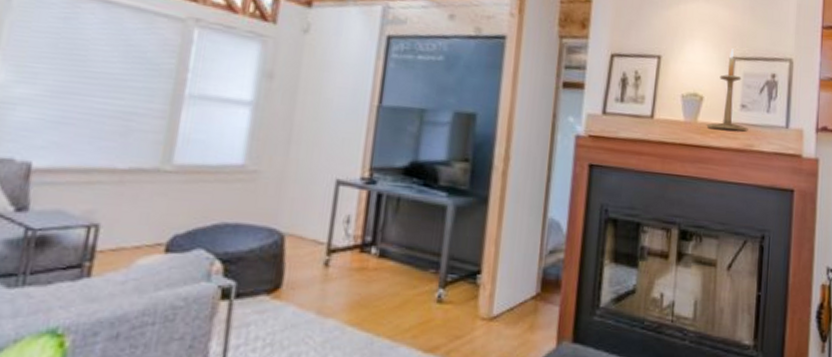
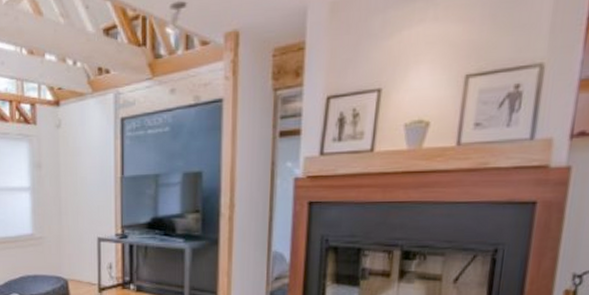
candlestick: present [706,48,748,133] -> none [432,66,483,154]

